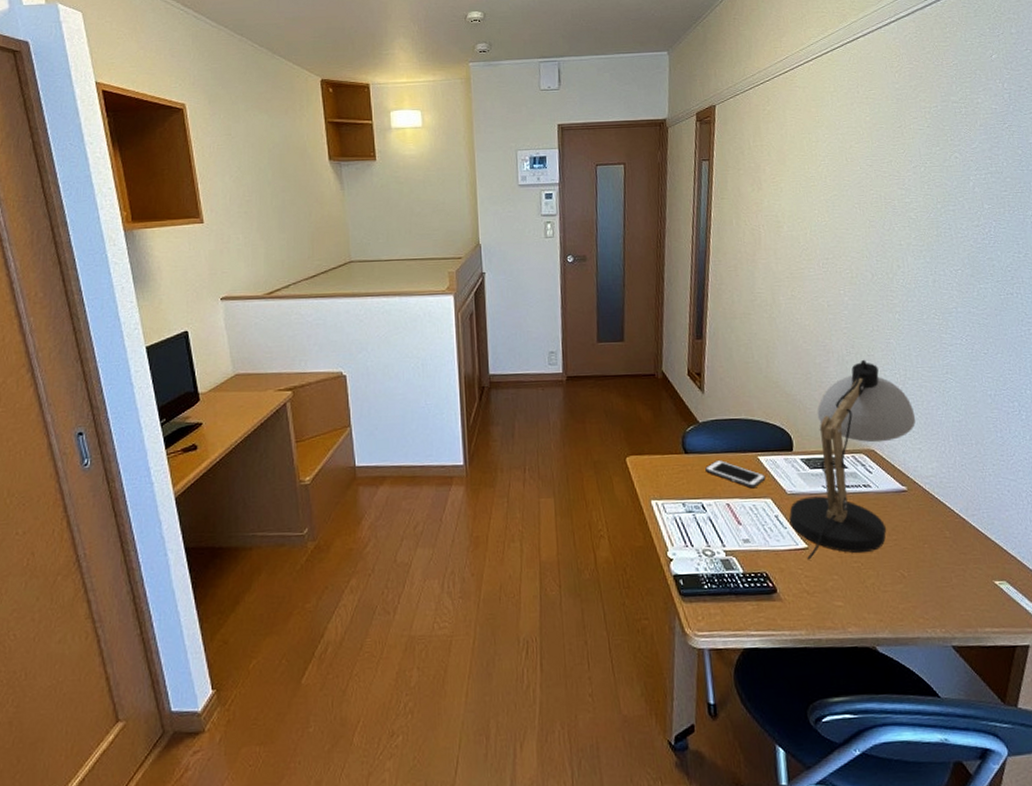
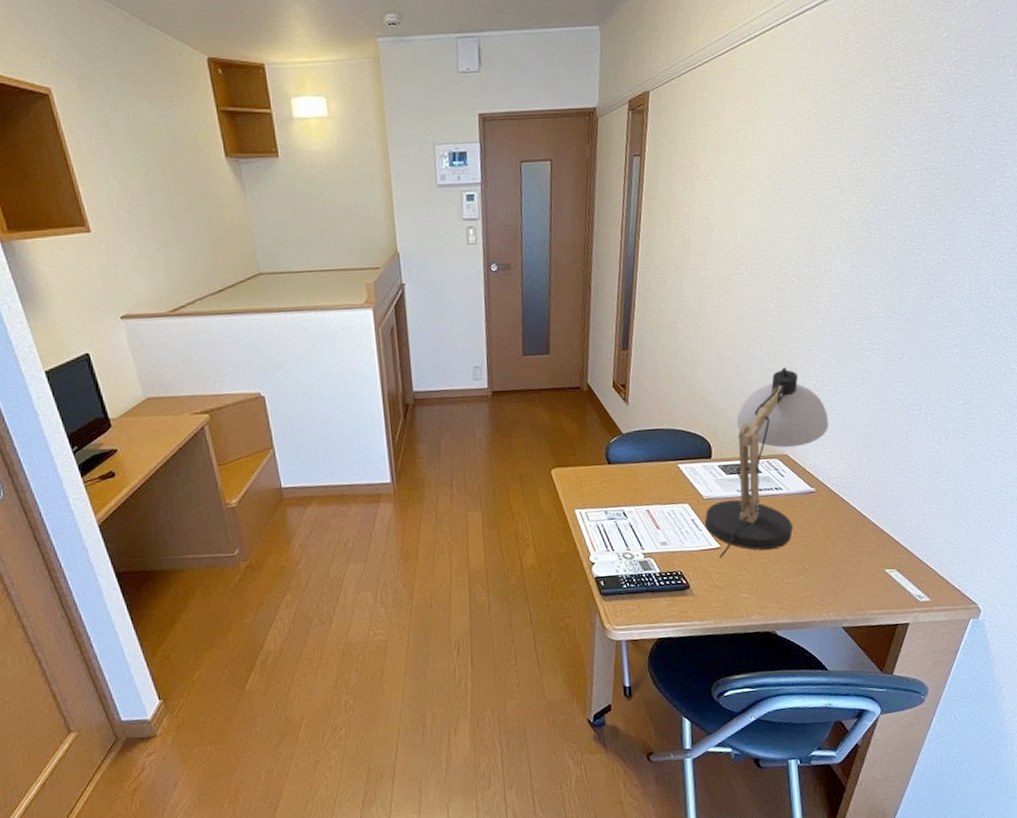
cell phone: present [704,459,766,489] -> none [626,468,685,495]

